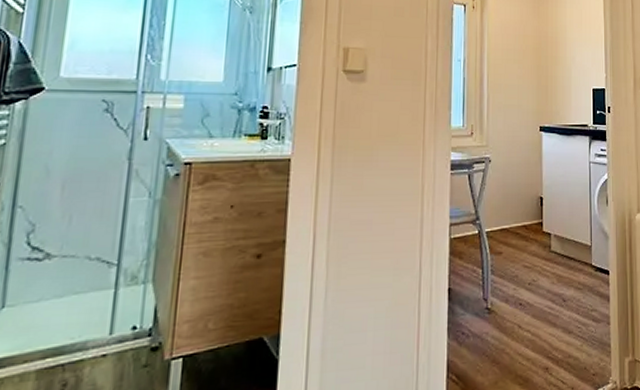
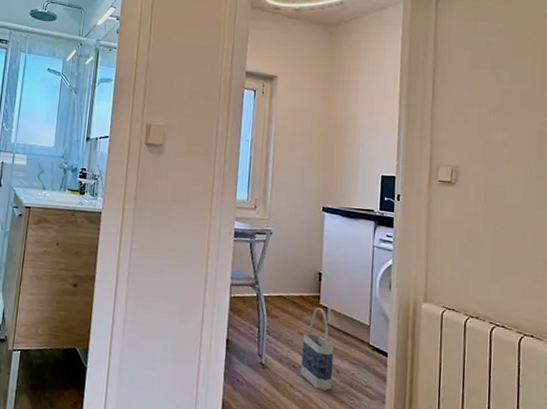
bag: none [528,235,559,324] -> present [301,307,334,391]

